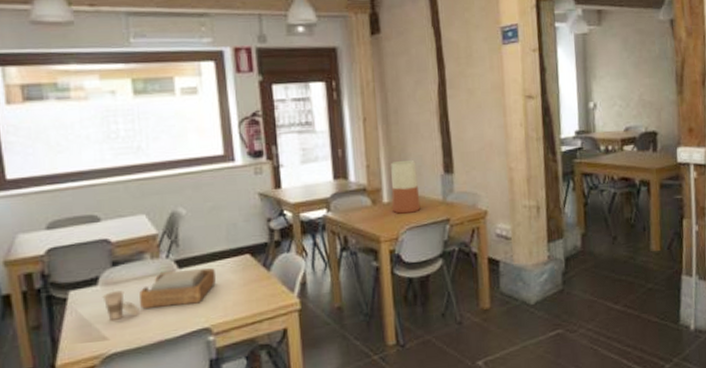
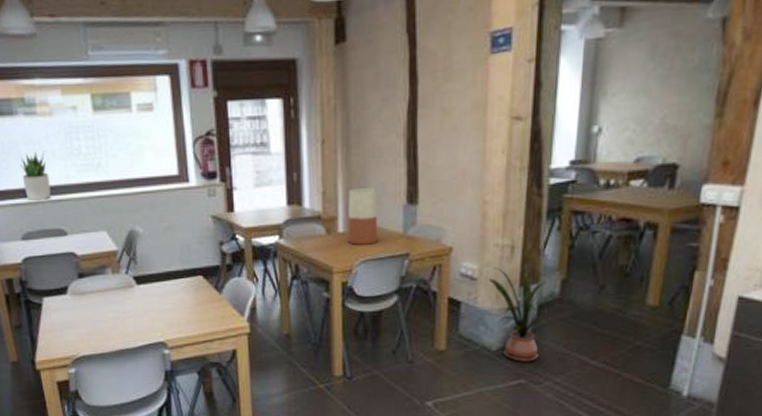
planter: none [49,135,83,188] -> present [21,151,51,202]
cup: present [102,290,139,320] -> none [71,301,103,327]
napkin holder: present [139,268,217,309] -> none [103,286,171,320]
house plant: none [521,226,575,313] -> present [488,267,548,362]

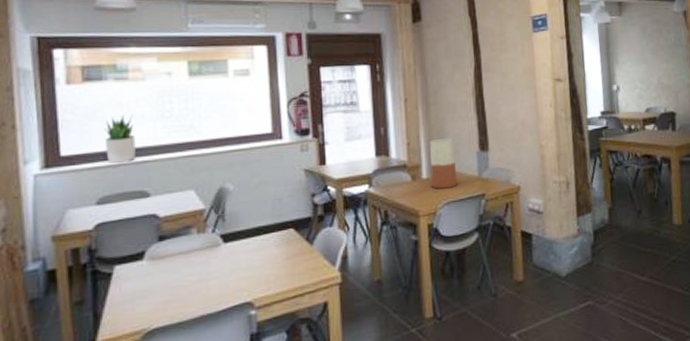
house plant: present [488,267,548,362] -> none [552,201,604,285]

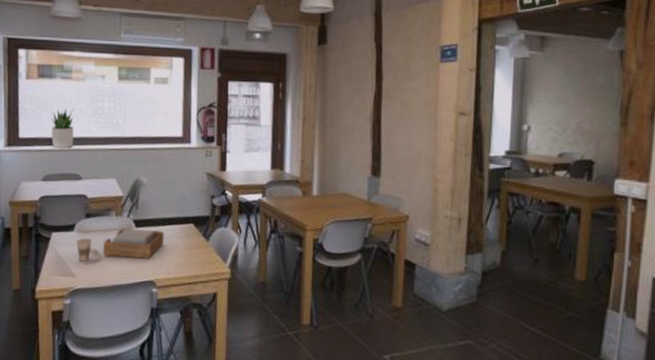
cup: none [147,265,183,295] -> present [76,238,102,262]
napkin holder: none [184,242,261,283] -> present [103,228,165,260]
vase: present [430,138,458,189] -> none [320,160,347,208]

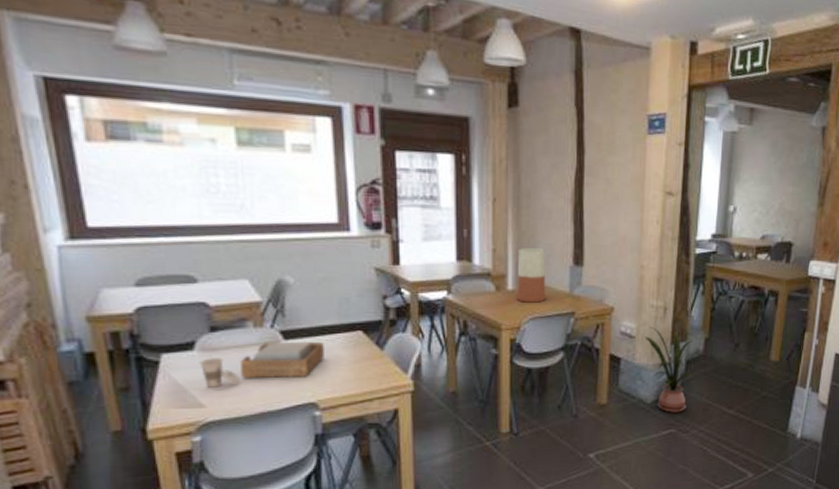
planter: present [51,108,74,149] -> none [138,185,178,242]
vase: none [320,160,347,208] -> present [517,248,546,303]
house plant: none [439,235,491,324] -> present [644,326,694,413]

